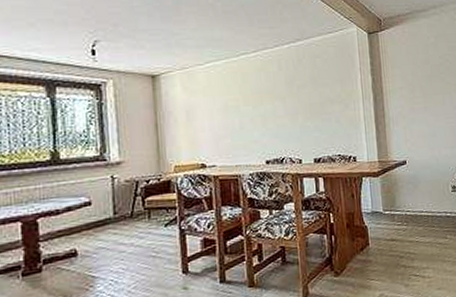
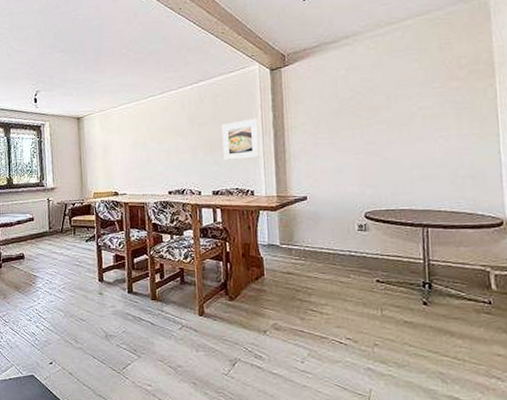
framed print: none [321,81,360,125] -> present [221,118,259,160]

